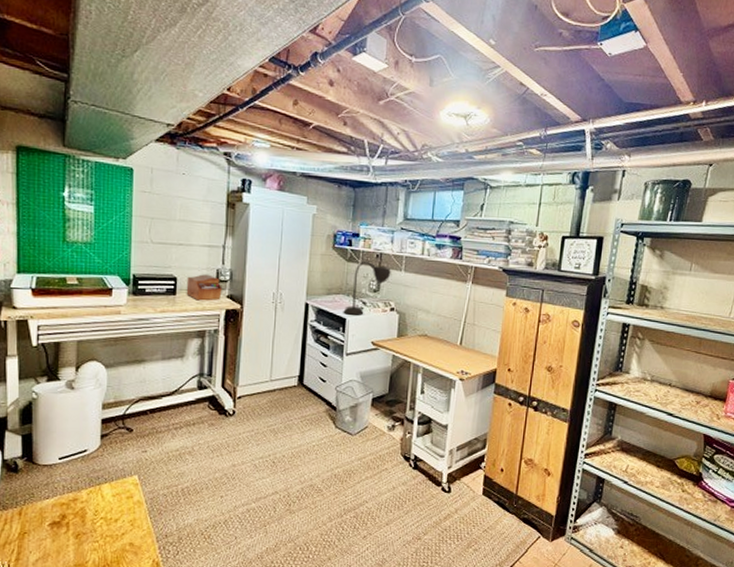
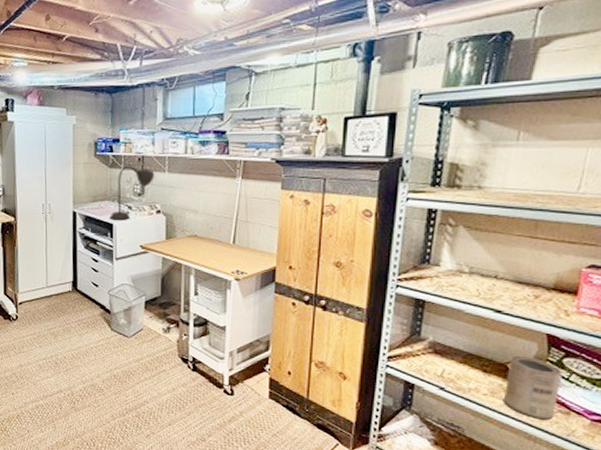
paint can: none [670,452,714,508] -> present [503,355,563,420]

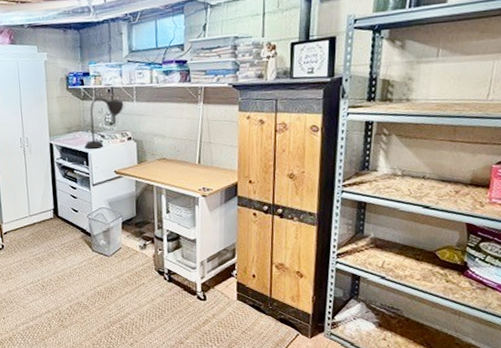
paint can: present [503,355,563,420] -> none [433,243,480,297]

